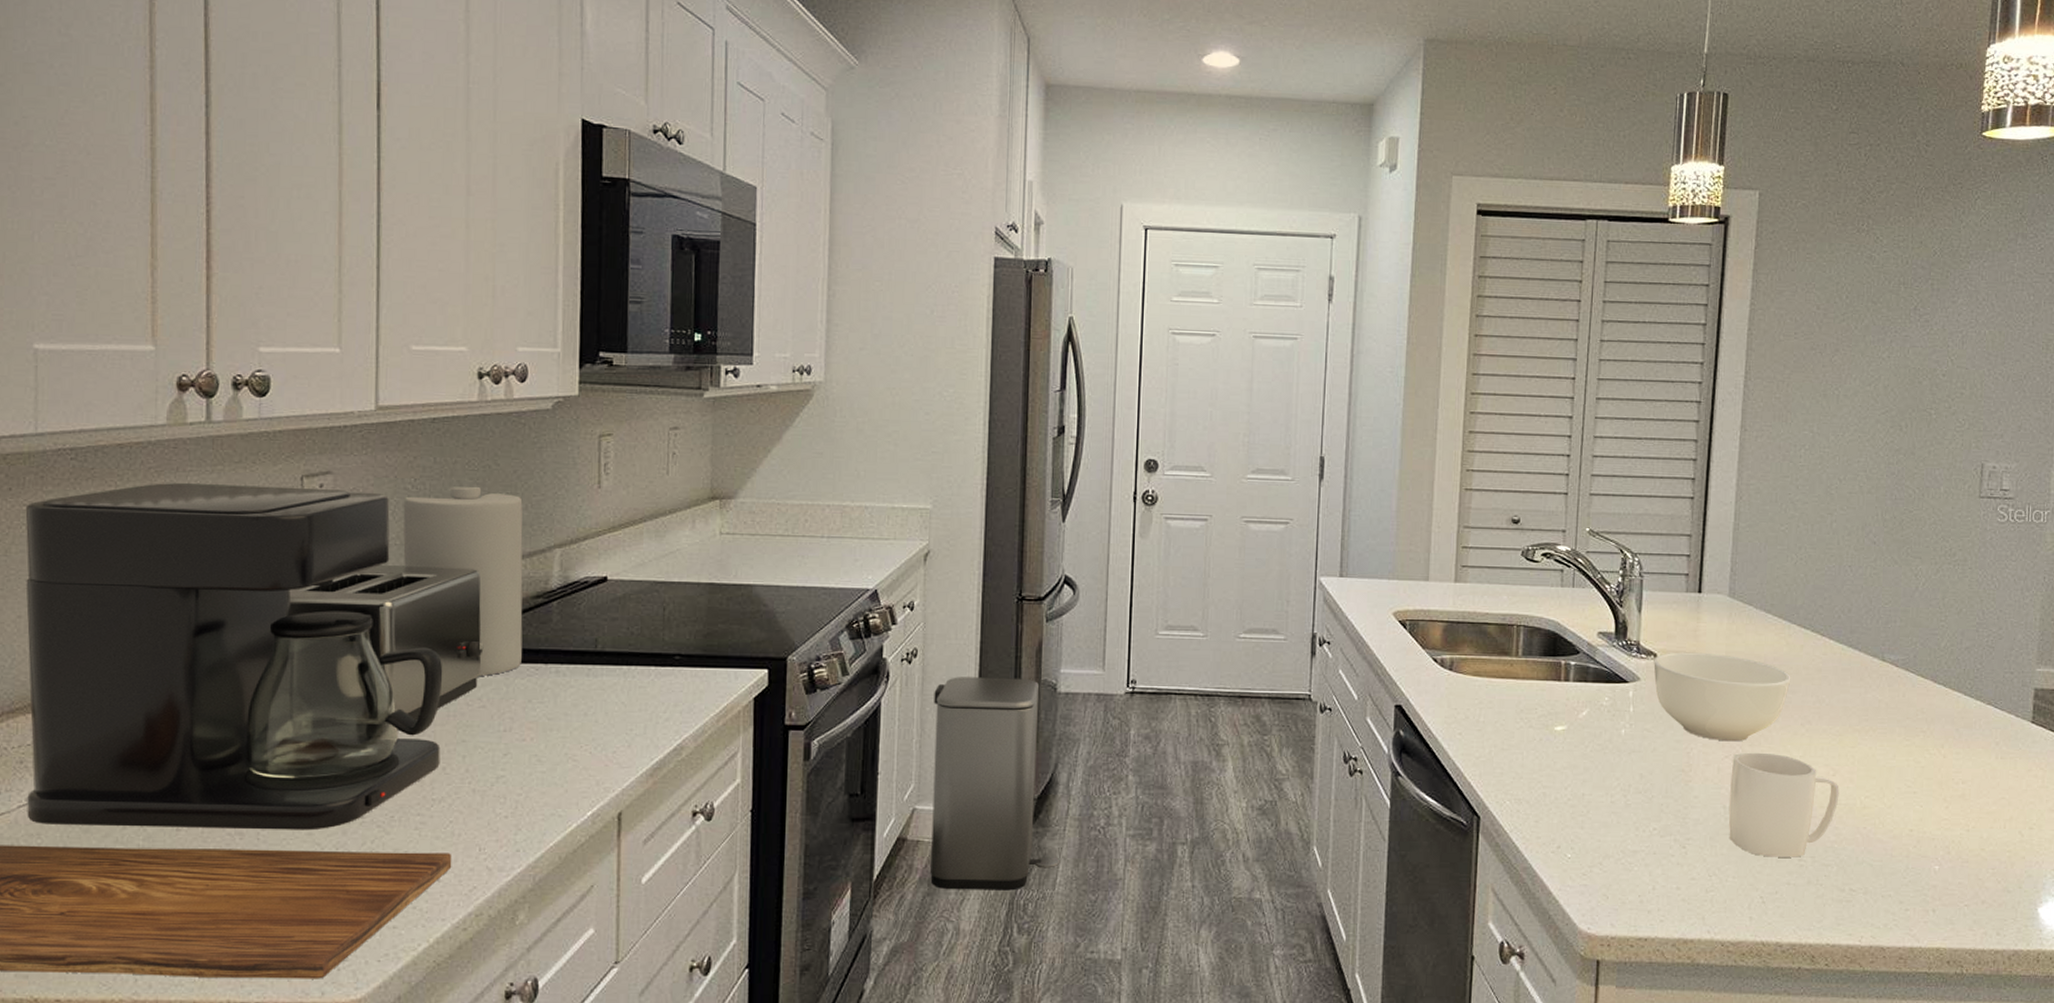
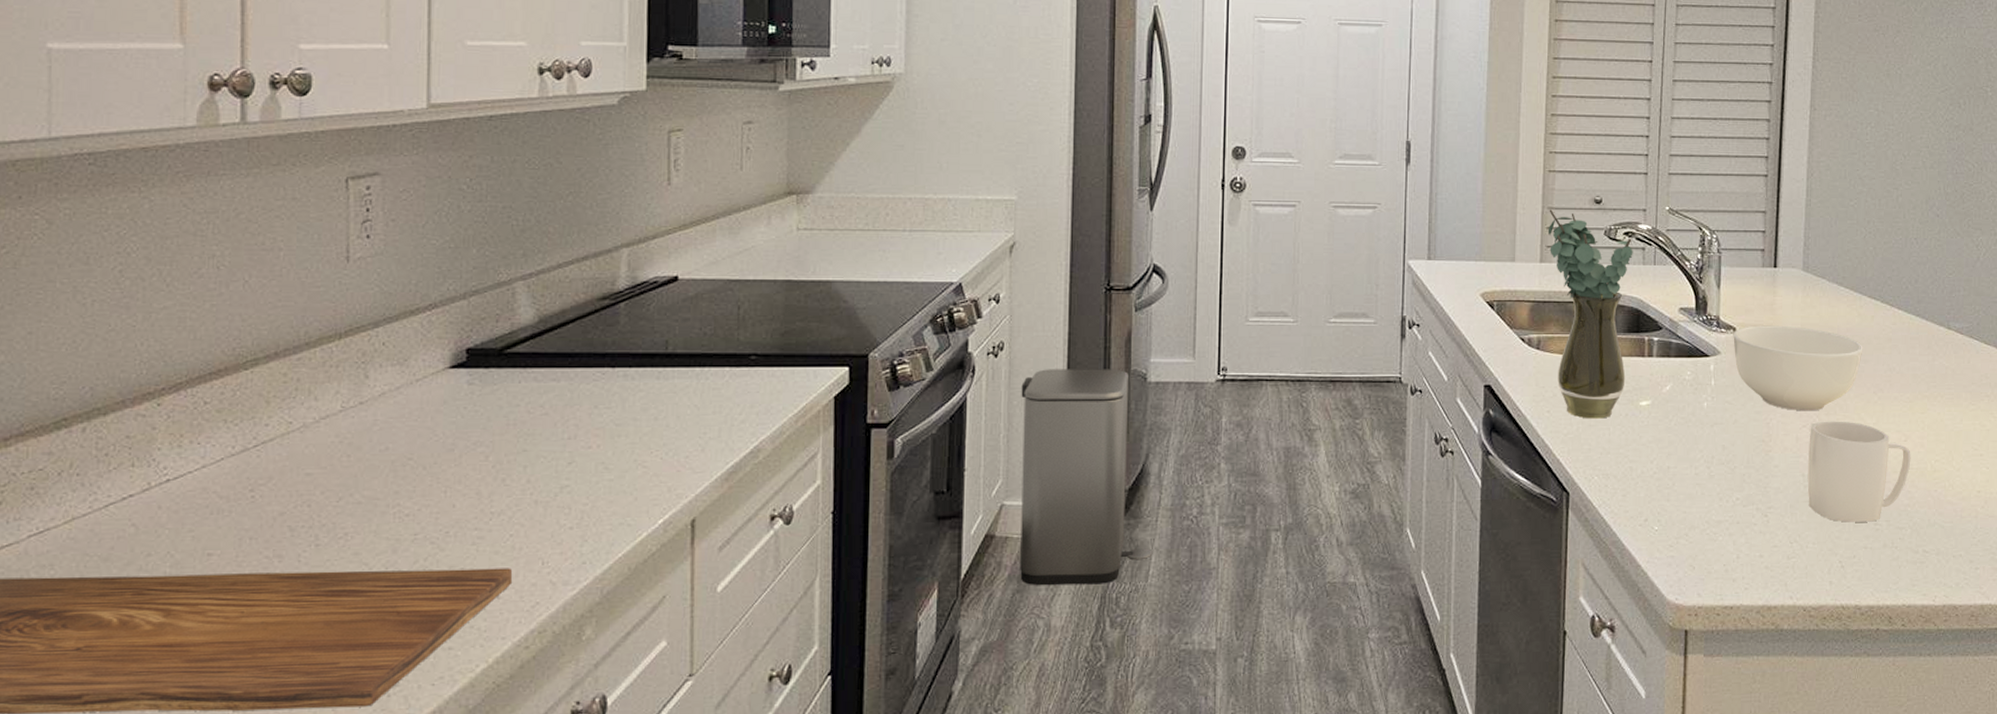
coffee maker: present [25,483,443,831] -> none [37,188,502,554]
toaster: present [288,564,484,730] -> none [332,268,546,441]
paper towel holder: present [403,486,523,677] -> none [457,185,588,383]
vase: none [1463,528,1551,743] -> present [1547,209,1633,419]

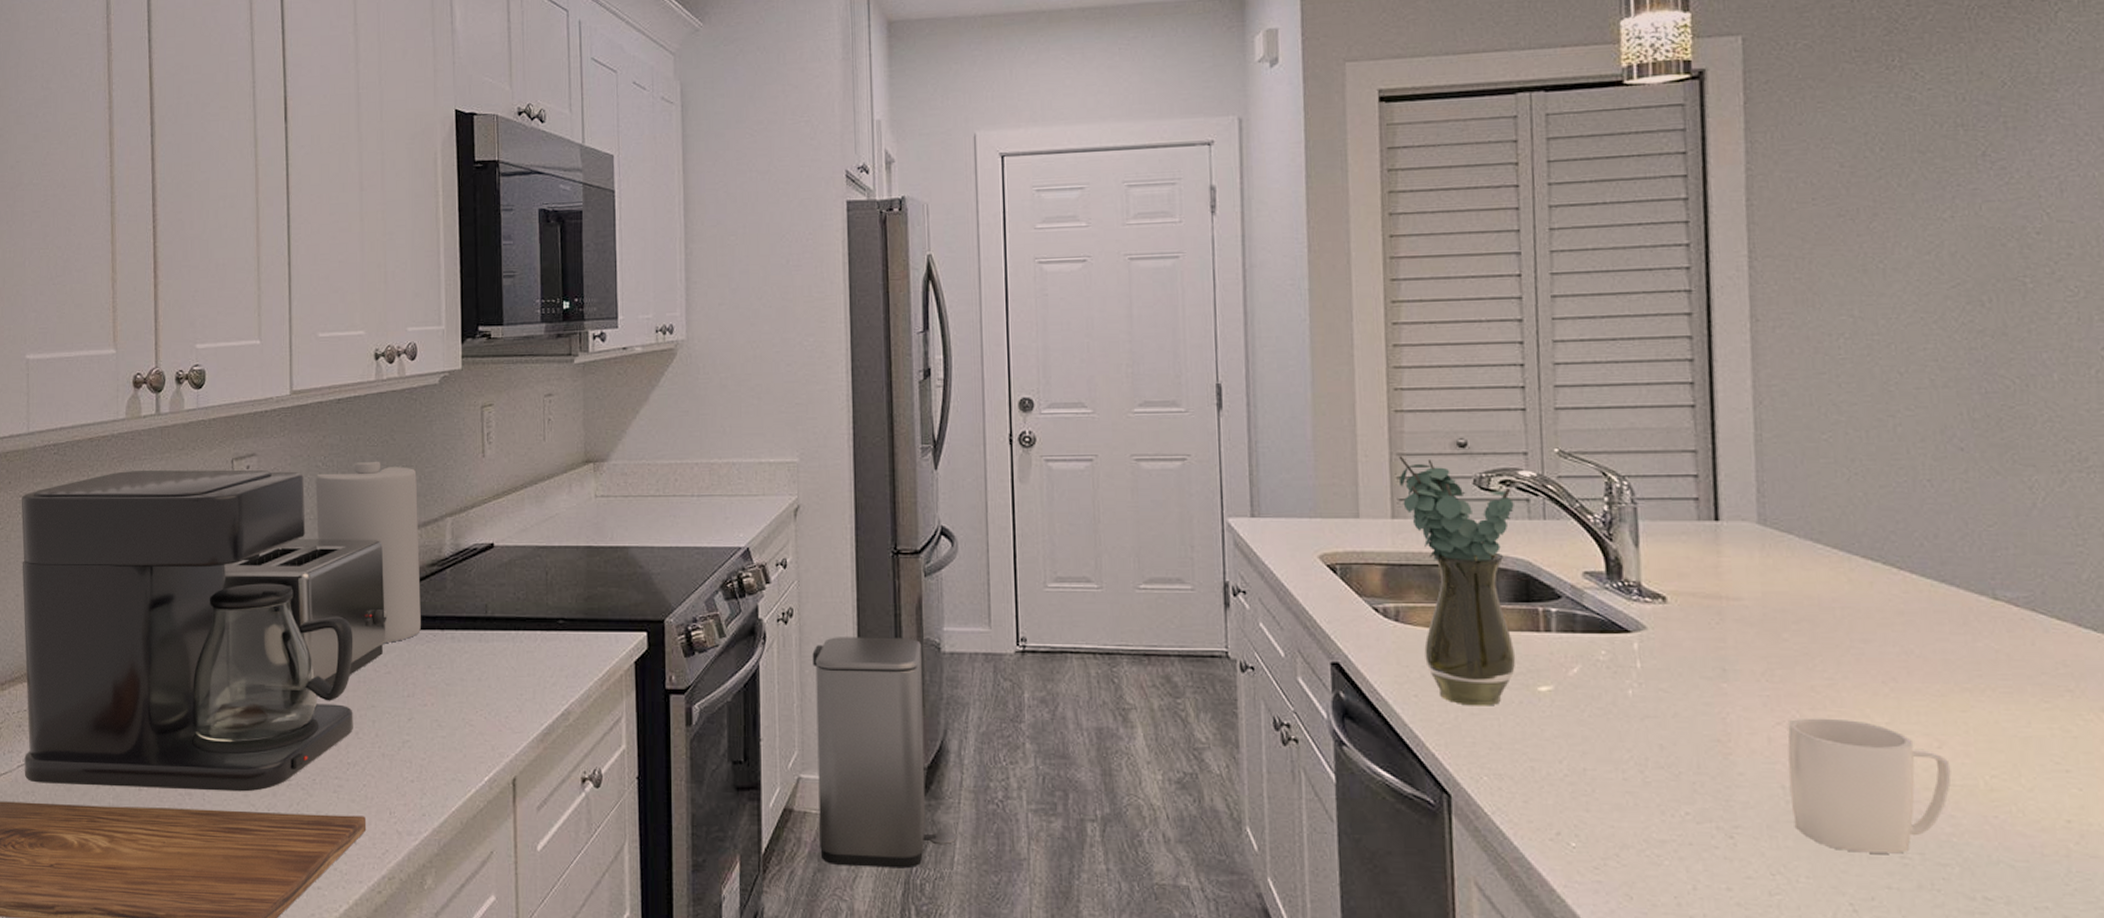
coffee maker: none [37,188,502,554] -> present [21,469,353,792]
toaster: none [332,268,546,441] -> present [224,538,388,696]
paper towel holder: none [457,185,588,383] -> present [315,461,421,644]
bowl: present [1733,325,1863,411] -> none [1662,594,1861,705]

